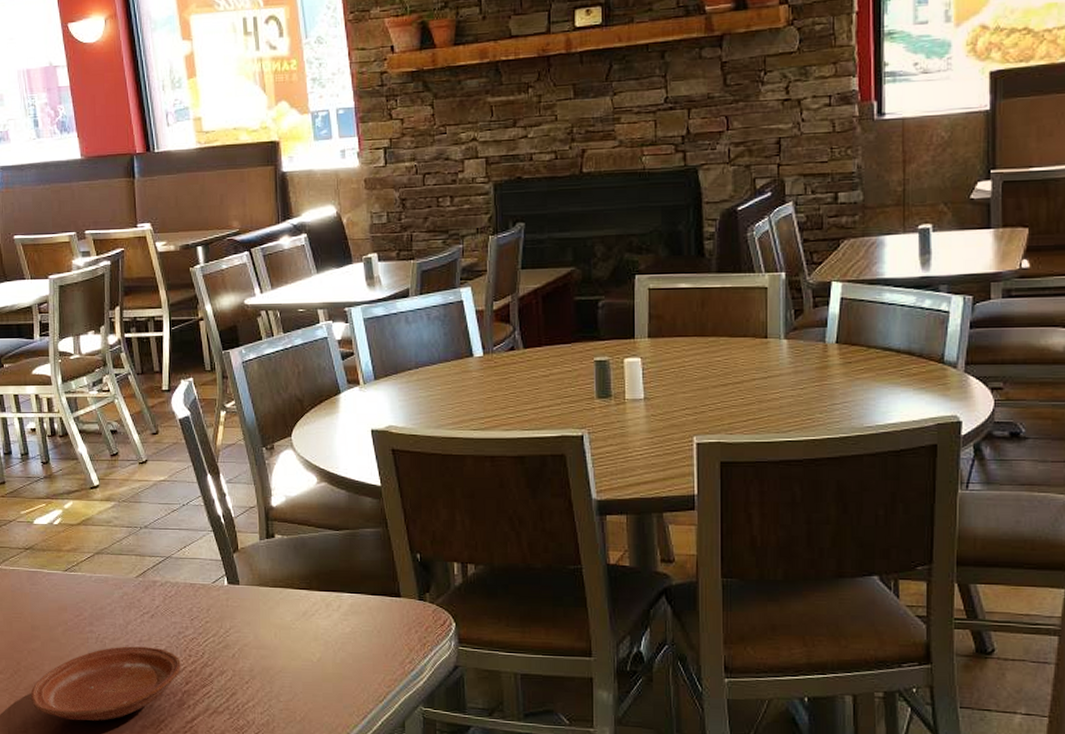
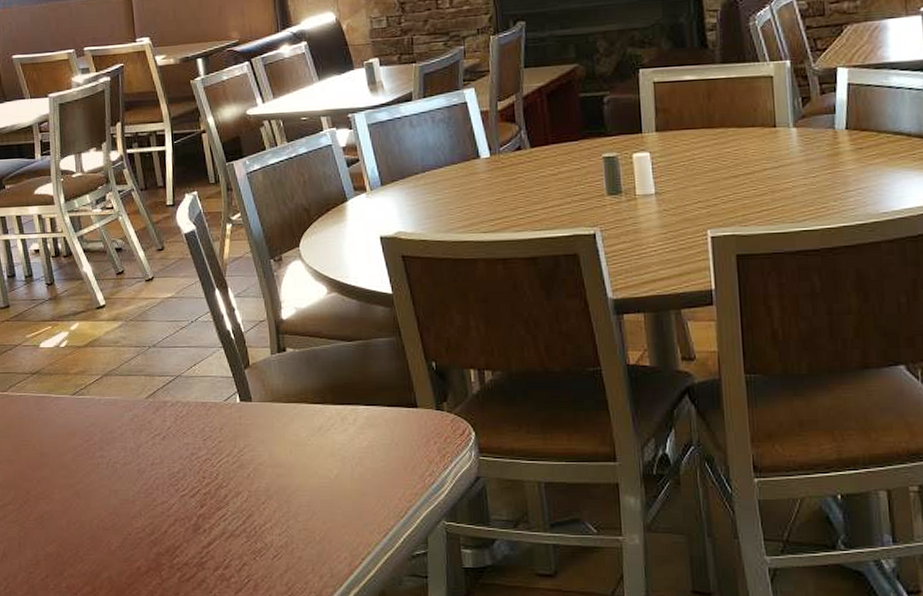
plate: present [30,646,181,722] -> none [41,470,195,551]

